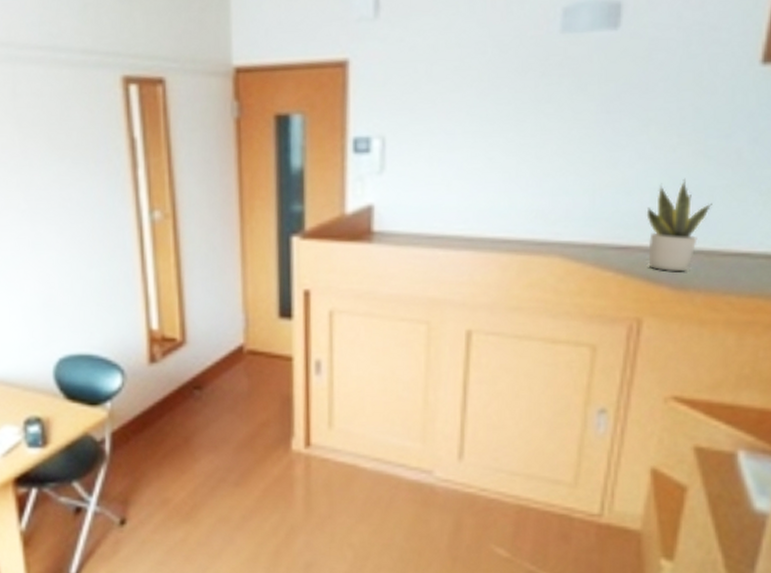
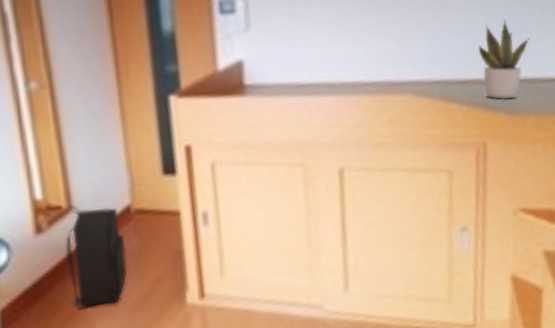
backpack: none [177,338,236,442] -> present [65,205,127,308]

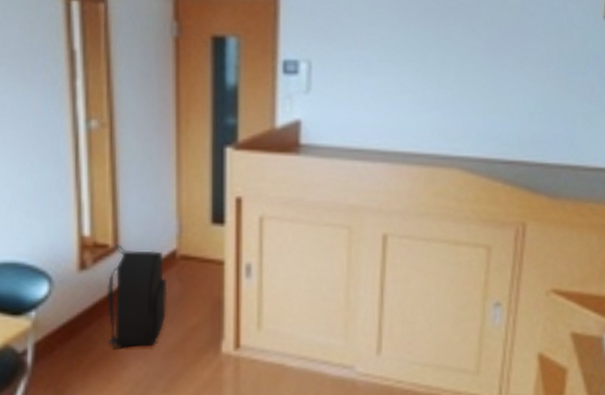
potted plant: present [478,18,529,100] -> none [526,106,575,184]

